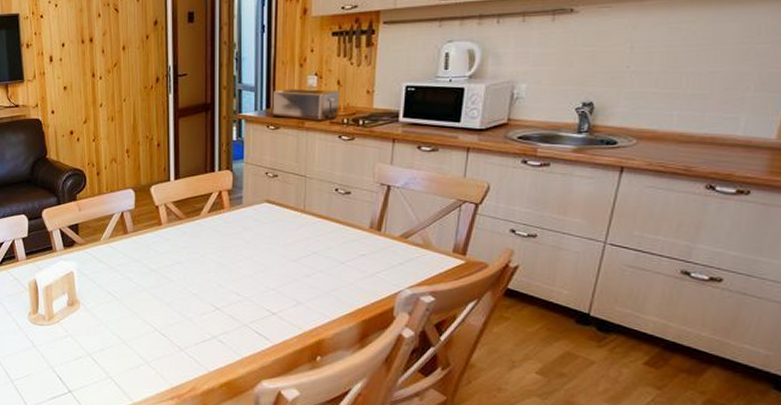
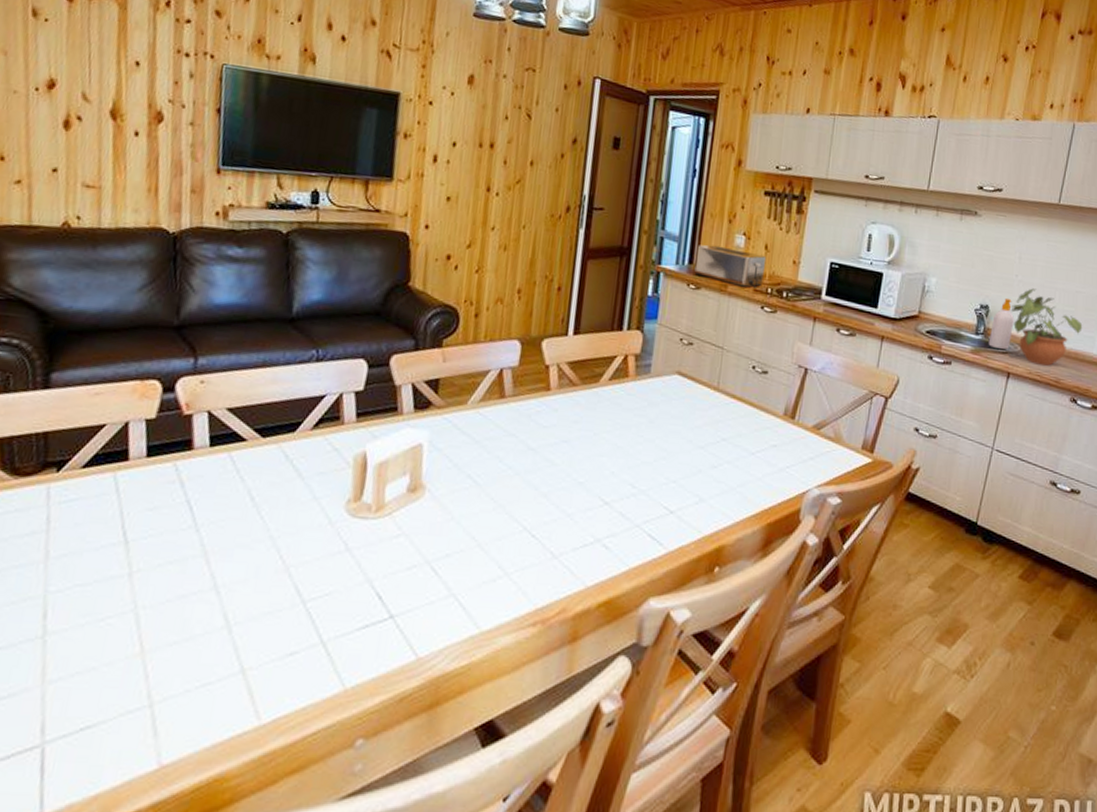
soap bottle: none [594,91,628,145] -> present [988,298,1015,350]
potted plant: none [621,77,721,155] -> present [1010,288,1083,366]

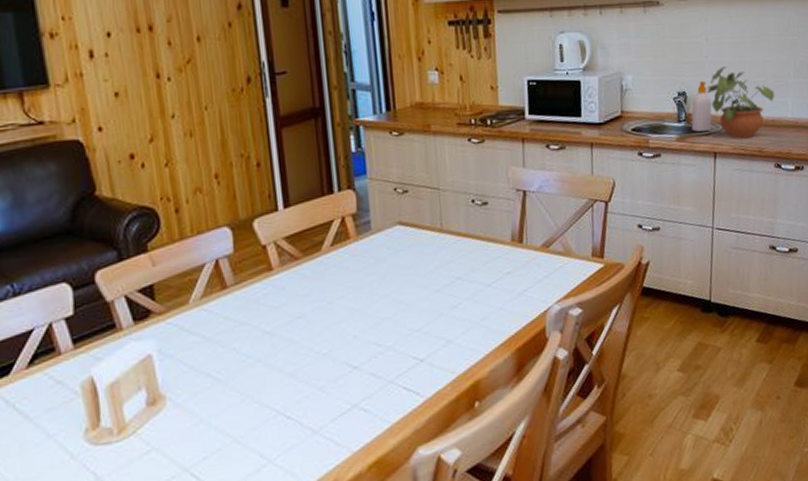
toaster: present [694,244,767,289] -> none [391,86,465,125]

